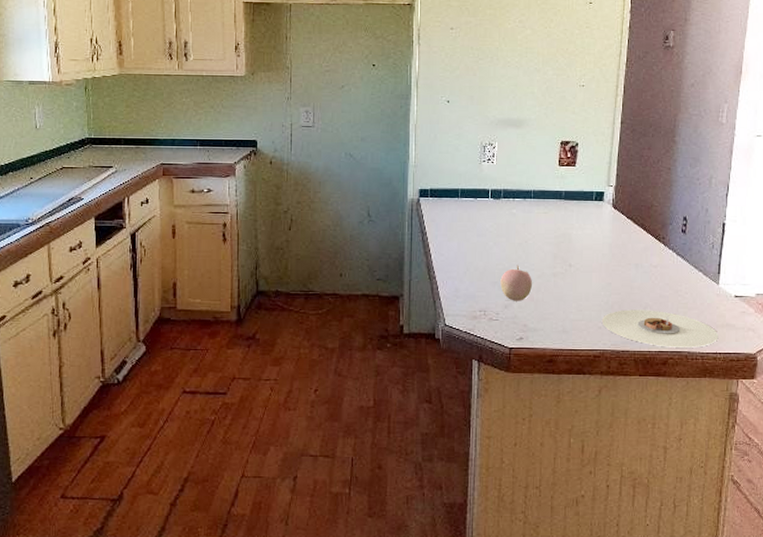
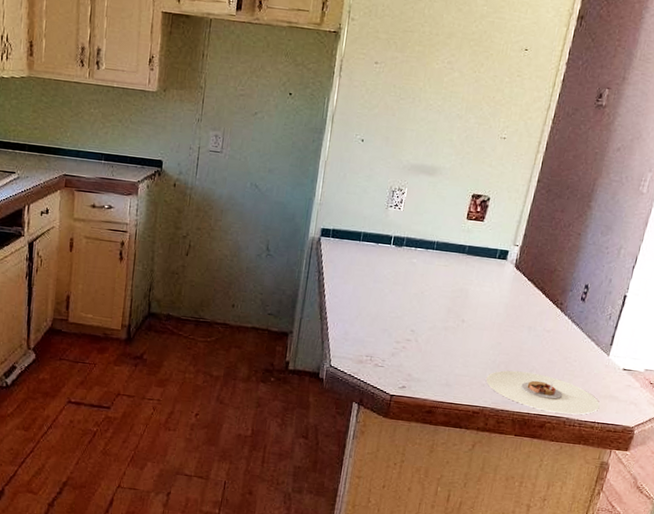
apple: present [500,265,532,301] -> none [390,315,423,351]

